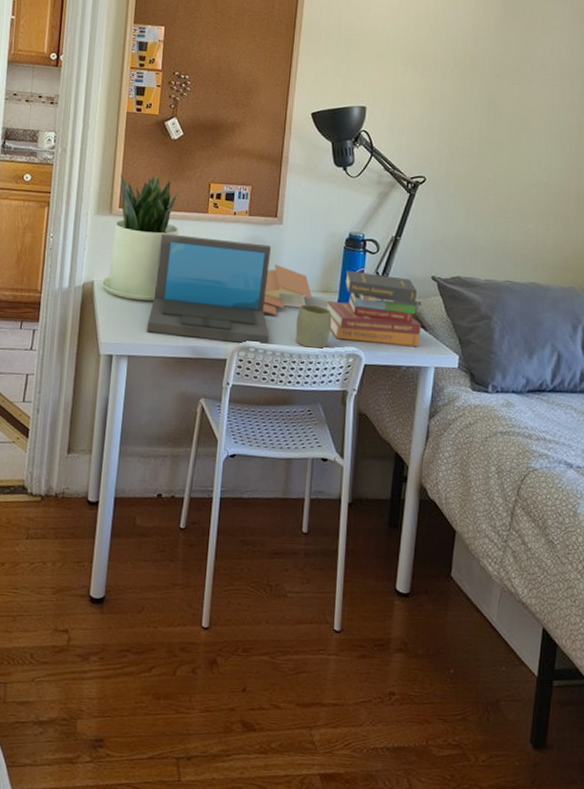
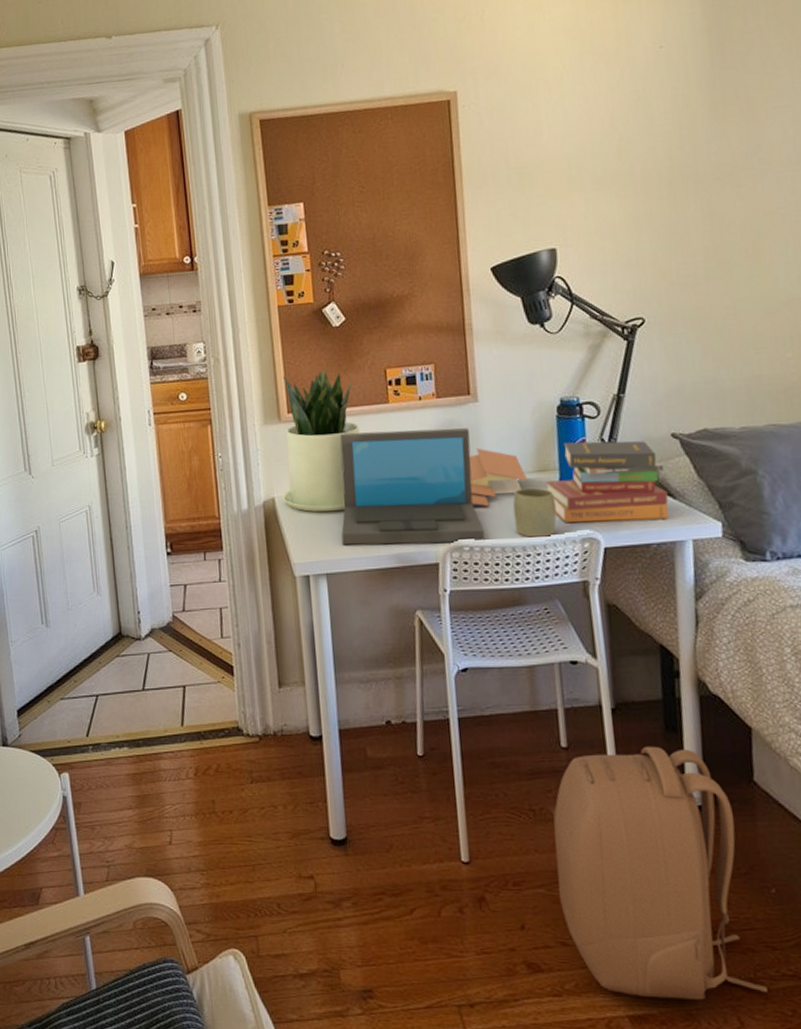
backpack: none [279,538,435,763] -> present [553,746,768,1000]

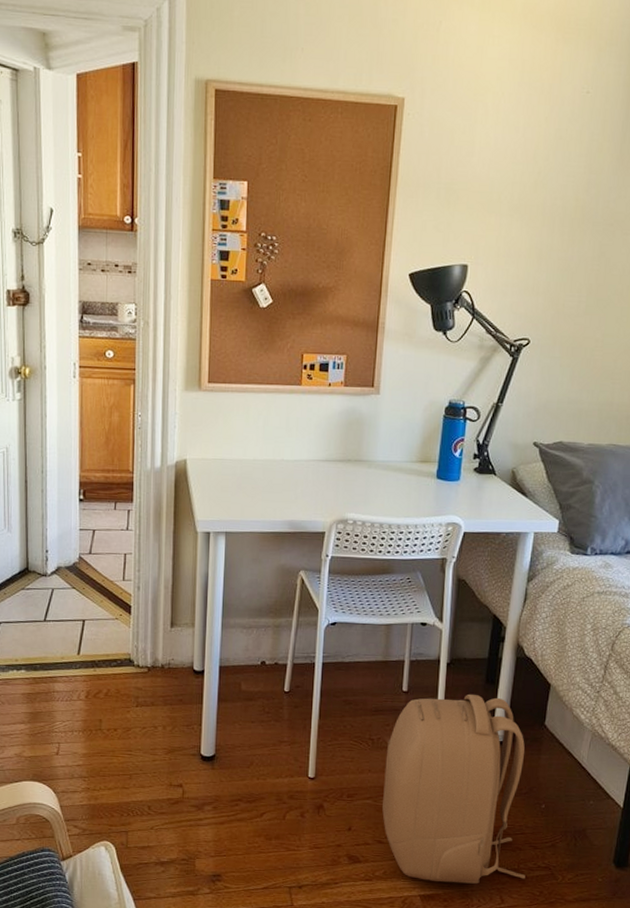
planter: present [282,369,360,512] -> none [193,346,272,478]
laptop: present [339,428,485,545] -> none [243,407,368,518]
papers: present [469,448,528,507] -> none [360,435,411,488]
mug: present [512,487,557,537] -> none [393,474,431,518]
books: present [545,440,669,524] -> none [425,440,523,513]

